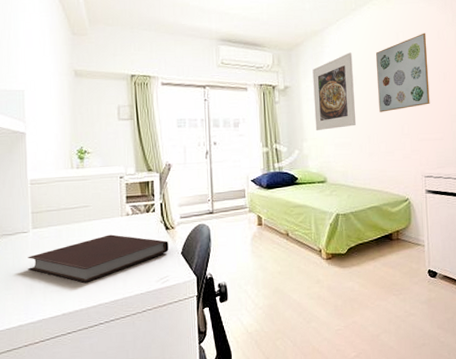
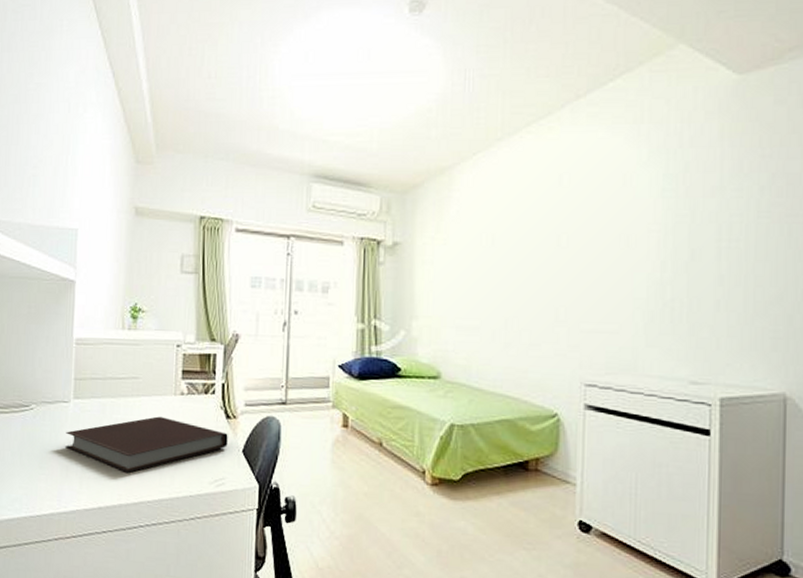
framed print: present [312,52,356,130] -> none [431,200,491,306]
wall art: present [376,33,430,112] -> none [524,175,605,287]

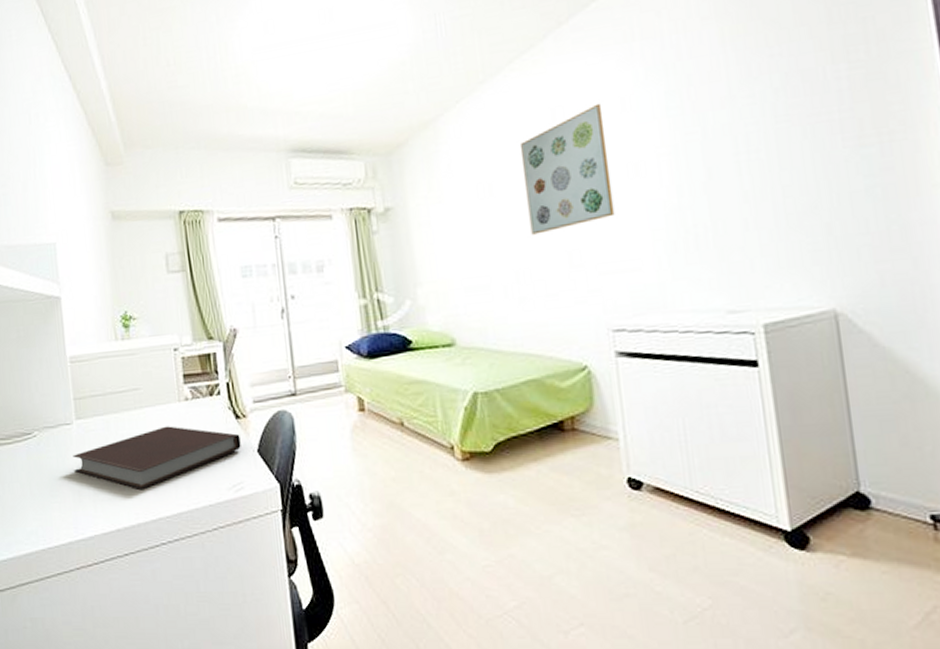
wall art: none [524,175,605,287] -> present [521,103,615,235]

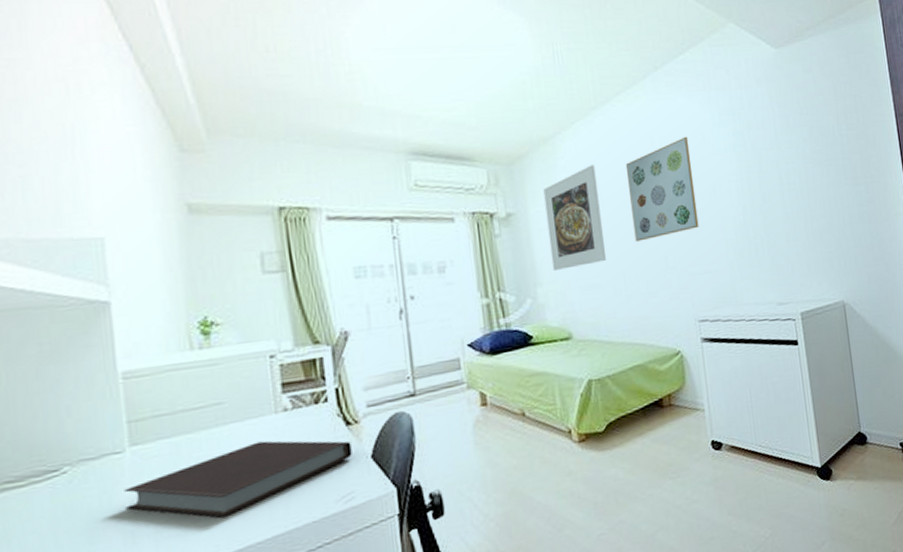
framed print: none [424,147,495,269] -> present [543,165,606,270]

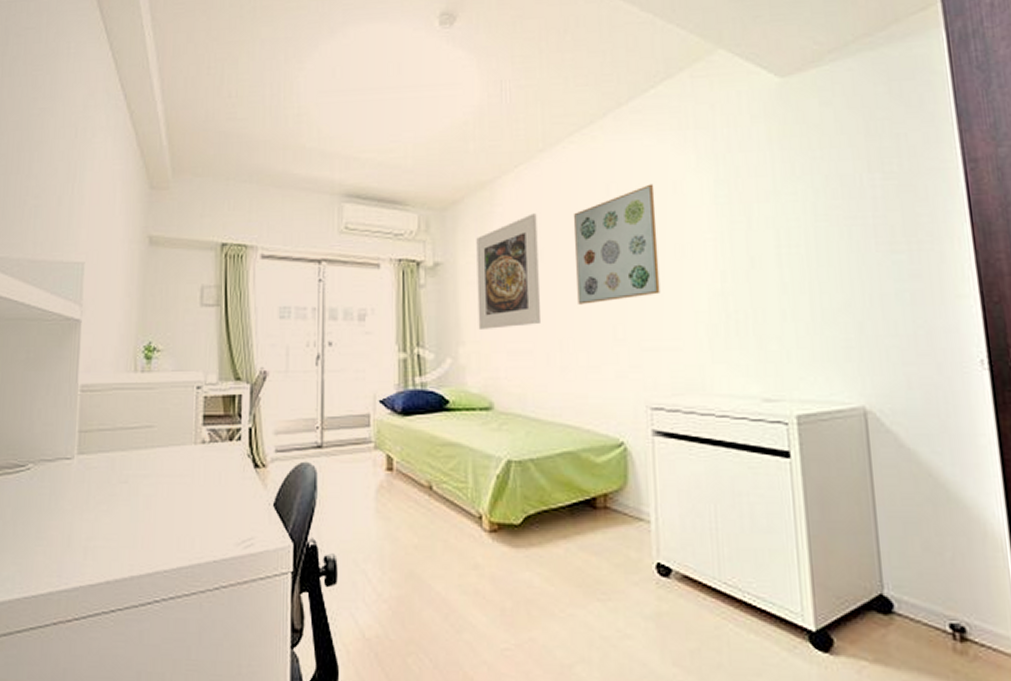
notebook: present [124,440,352,519] -> none [67,470,257,539]

